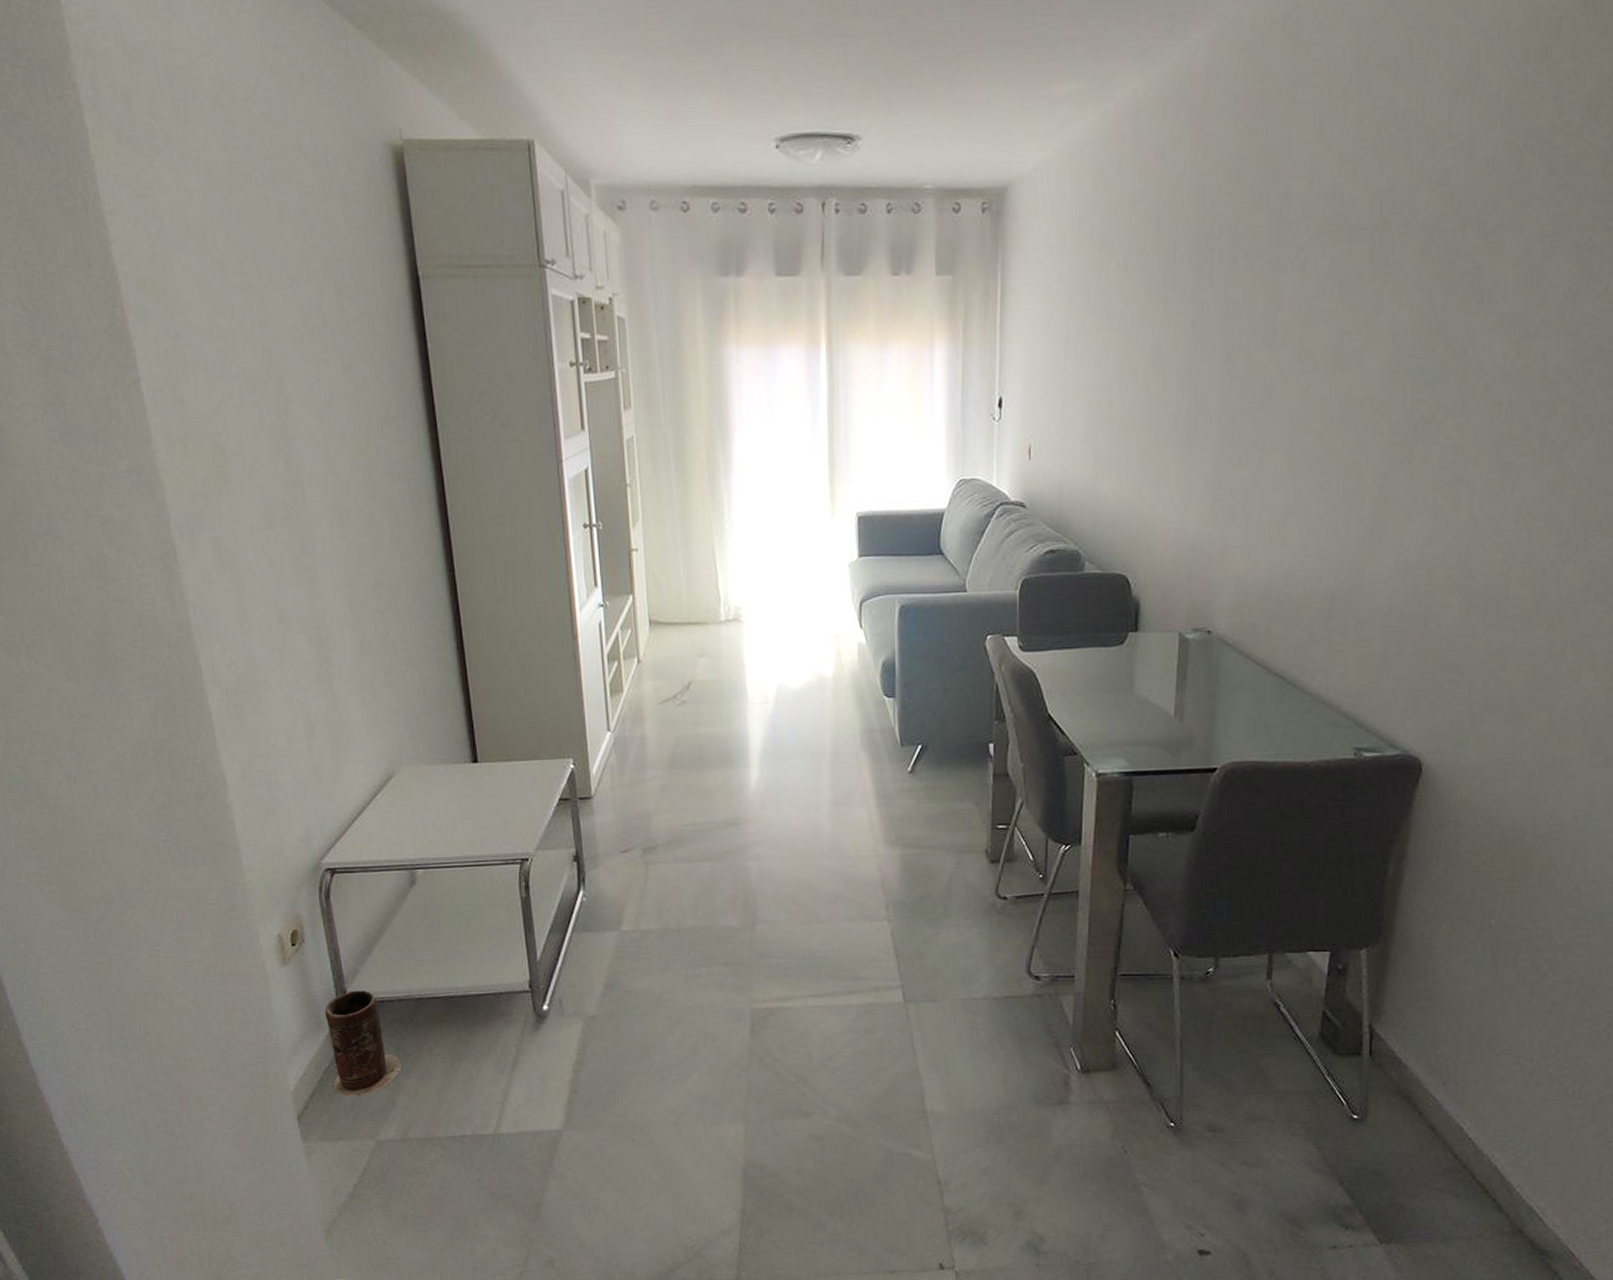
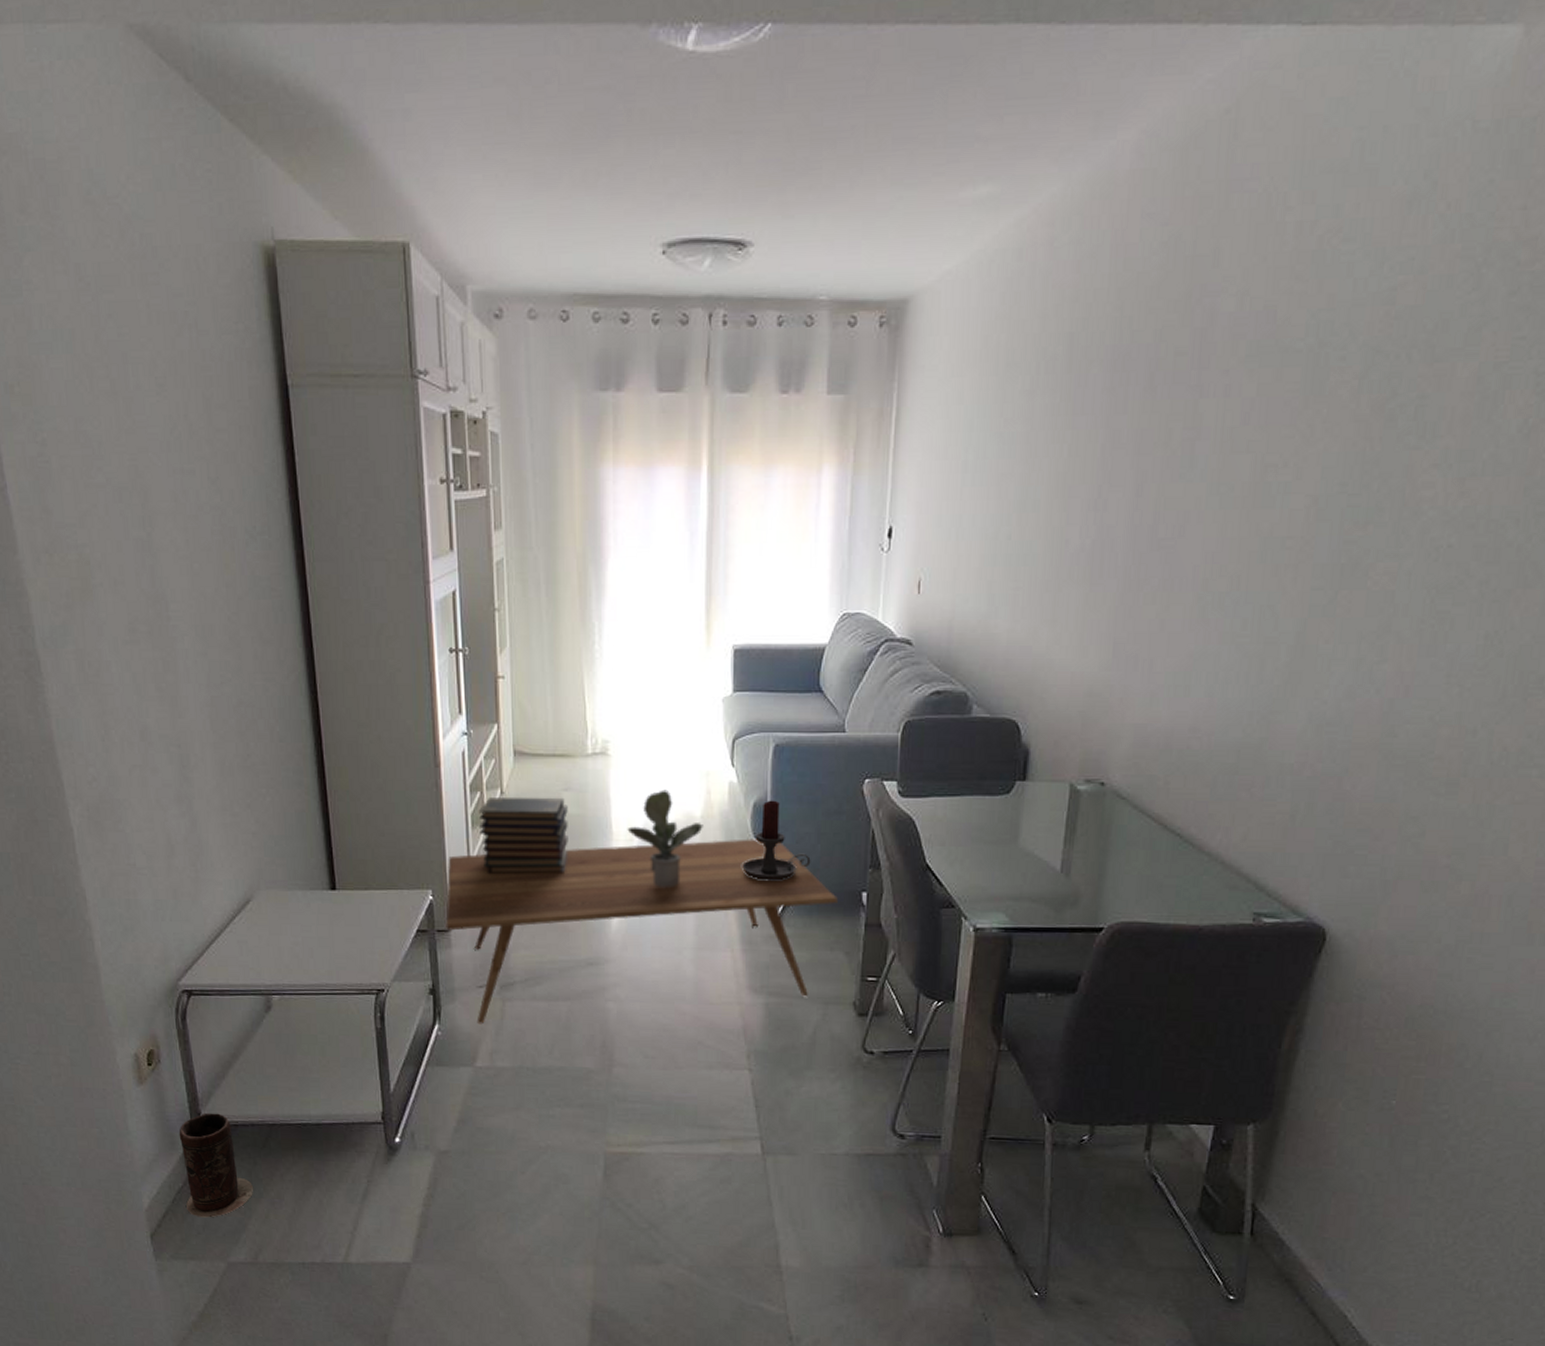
coffee table: none [587,696,966,889] -> present [445,839,838,1025]
book stack: none [617,663,706,742] -> present [479,796,568,875]
potted plant: none [762,652,835,747] -> present [627,789,703,887]
candle holder: none [874,658,939,736] -> present [742,800,811,881]

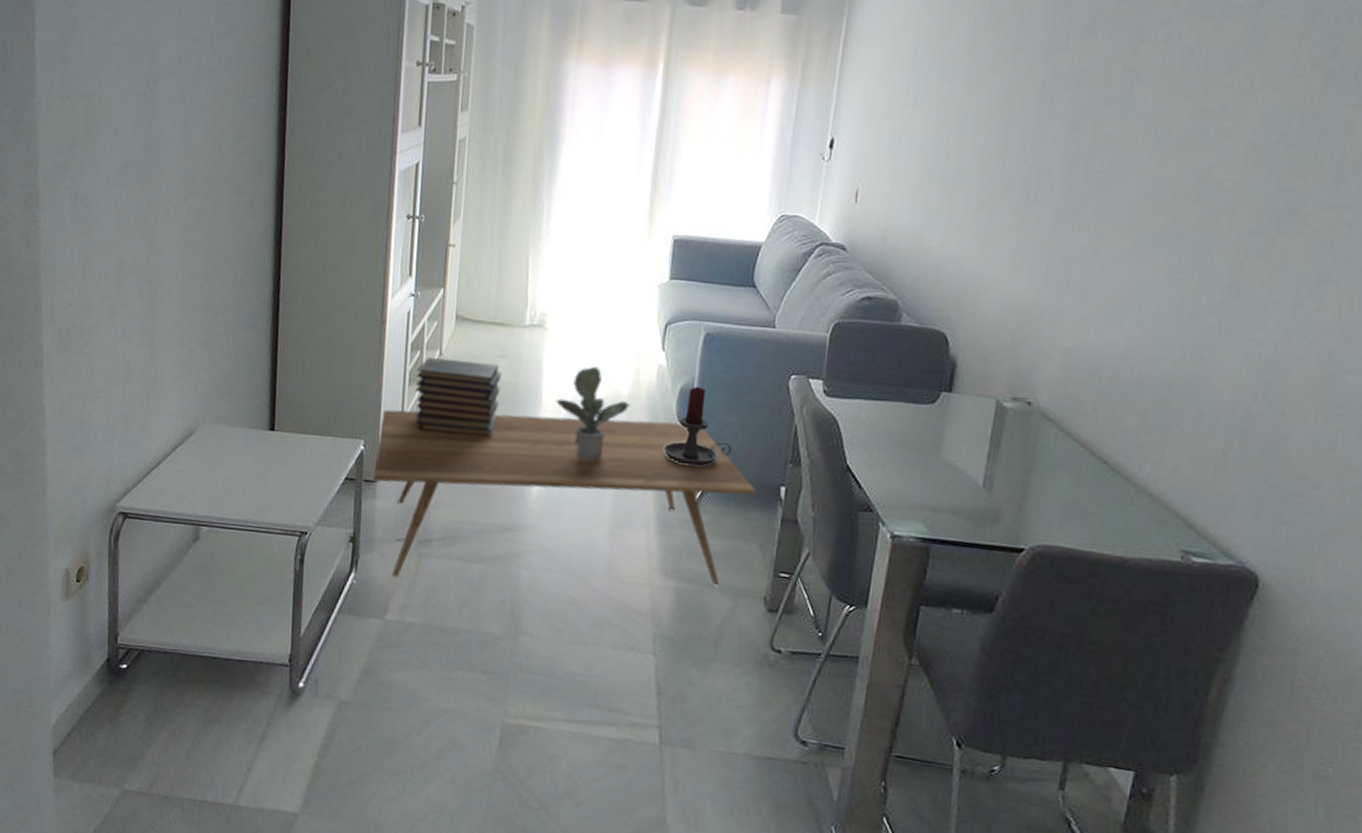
vase: present [178,1113,253,1218] -> none [91,635,157,742]

